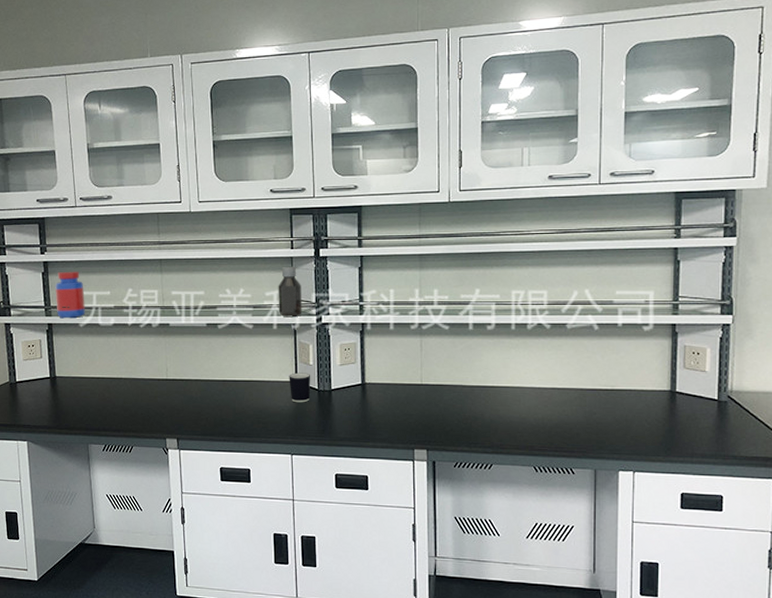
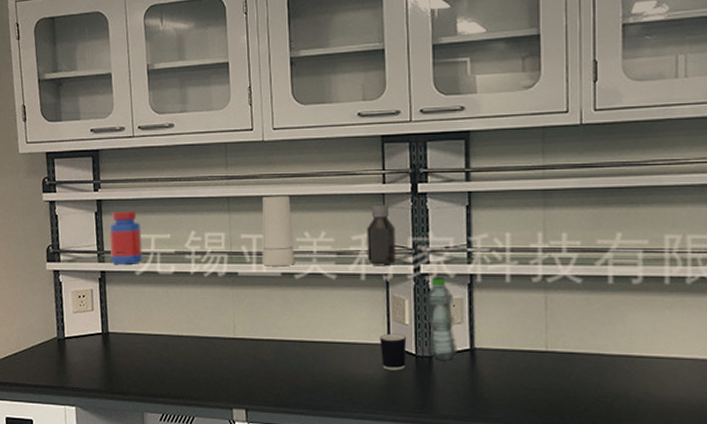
canister: none [189,259,217,318] -> present [262,196,294,267]
water bottle: none [326,326,352,393] -> present [425,277,458,360]

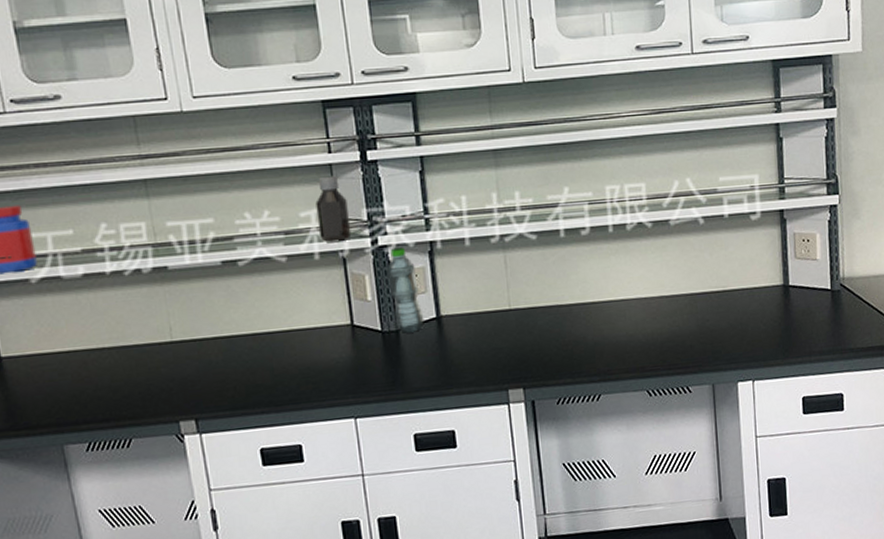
canister: present [262,196,294,267] -> none [188,173,236,256]
mug: present [380,333,407,371] -> none [341,311,372,352]

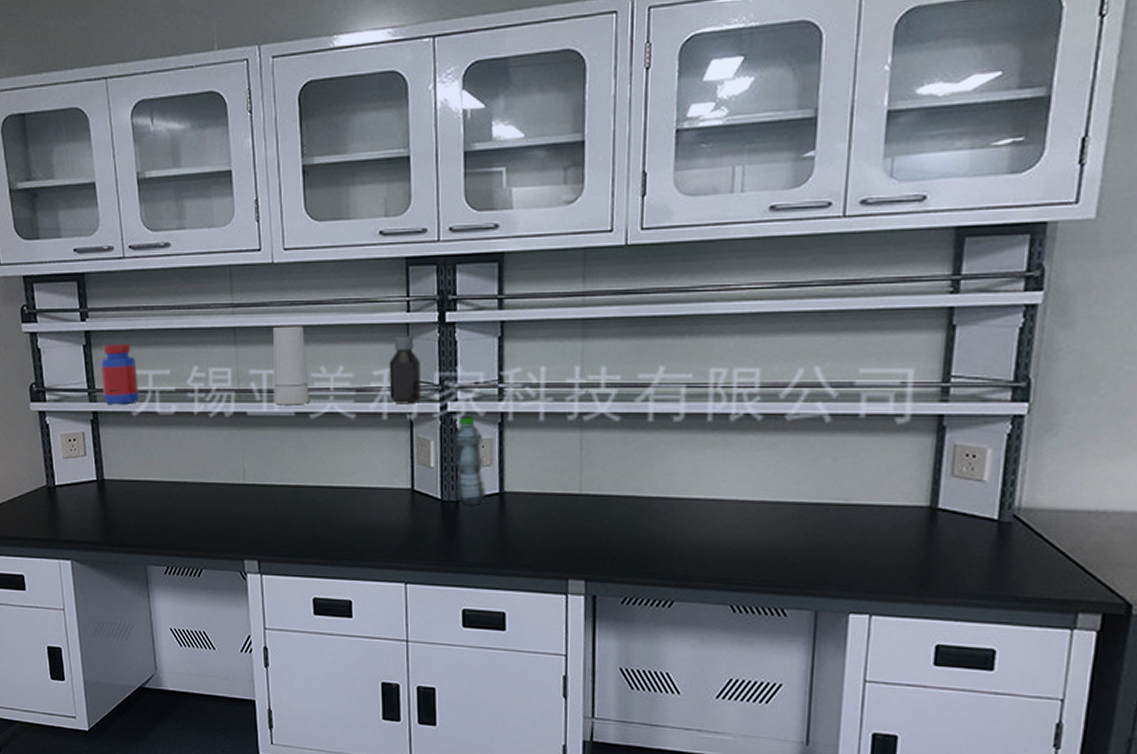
canister: none [188,173,236,256] -> present [272,326,309,405]

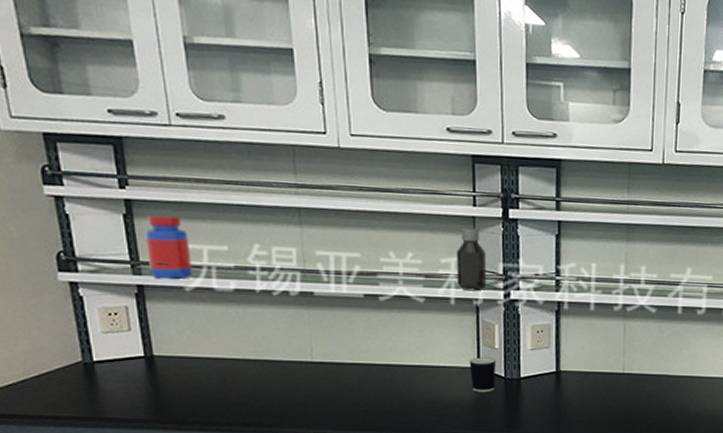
canister: present [272,326,309,405] -> none [339,210,378,288]
mug: none [403,477,432,517] -> present [469,357,497,393]
water bottle: present [452,415,486,505] -> none [515,303,545,382]

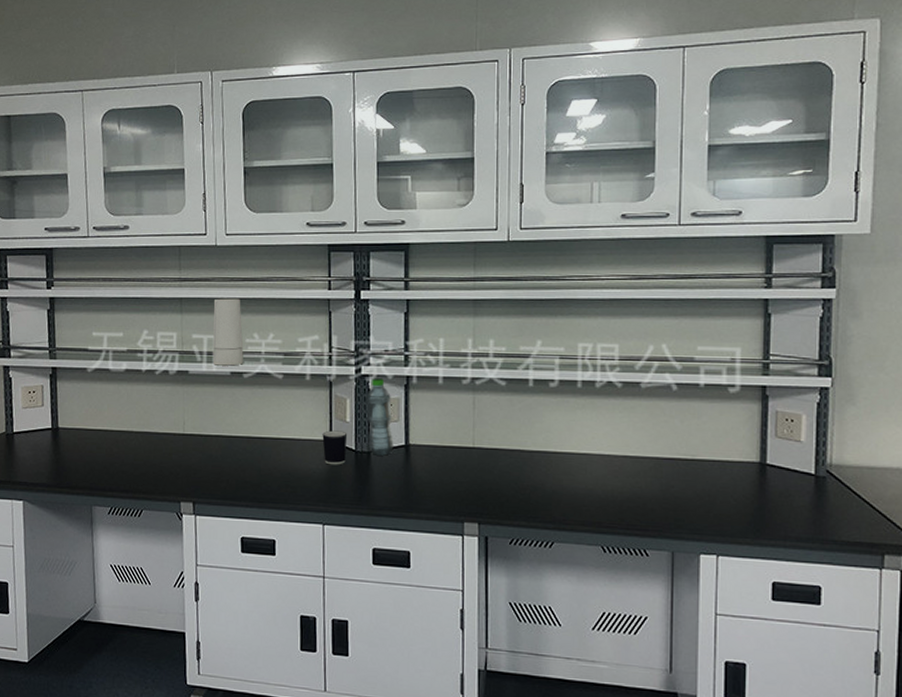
jar: present [144,215,192,280] -> none [61,309,95,362]
canister: none [339,210,378,288] -> present [212,298,244,366]
bottle: present [456,227,487,290] -> none [312,309,340,366]
water bottle: none [515,303,545,382] -> present [365,378,394,456]

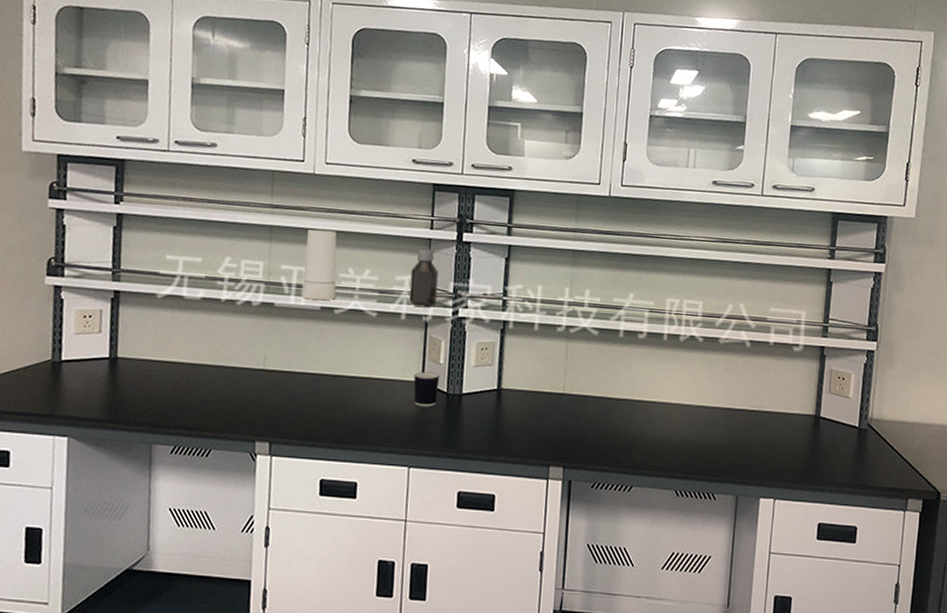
bottle: none [312,309,340,366] -> present [408,248,439,307]
water bottle: present [365,378,394,456] -> none [460,321,487,399]

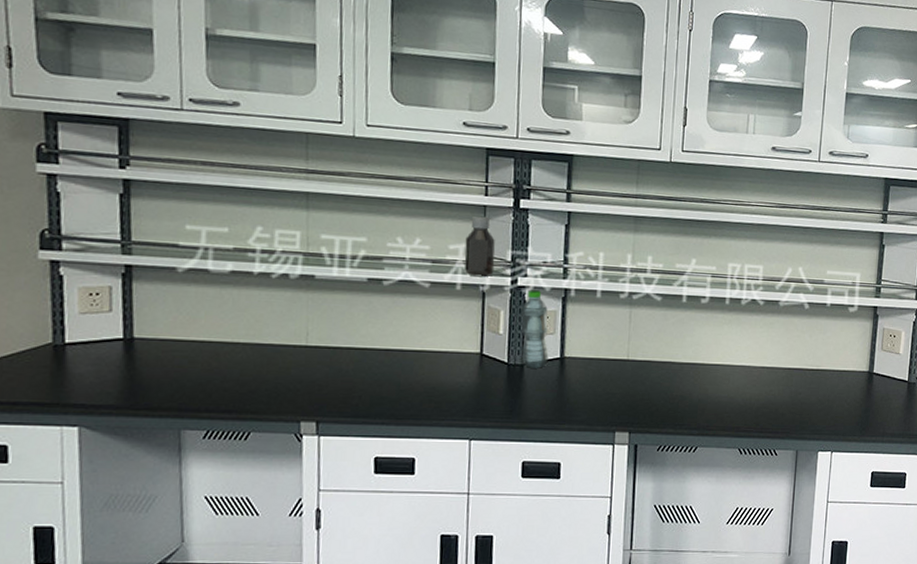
canister: present [302,229,337,301] -> none [345,196,384,272]
mug: present [413,371,440,407] -> none [472,342,500,379]
water bottle: none [460,321,487,399] -> present [520,290,549,368]

